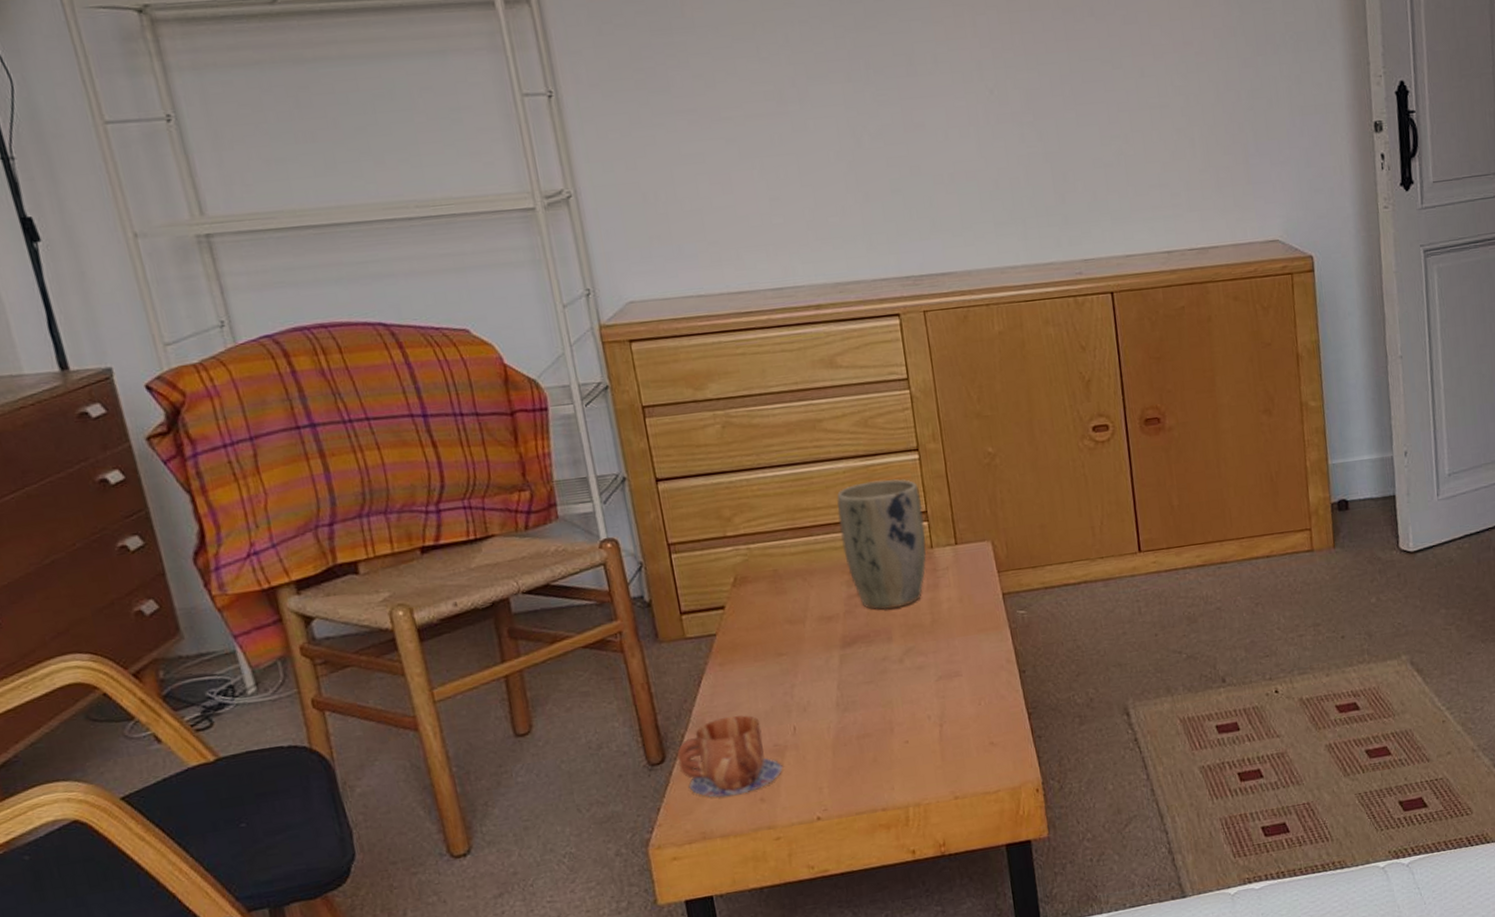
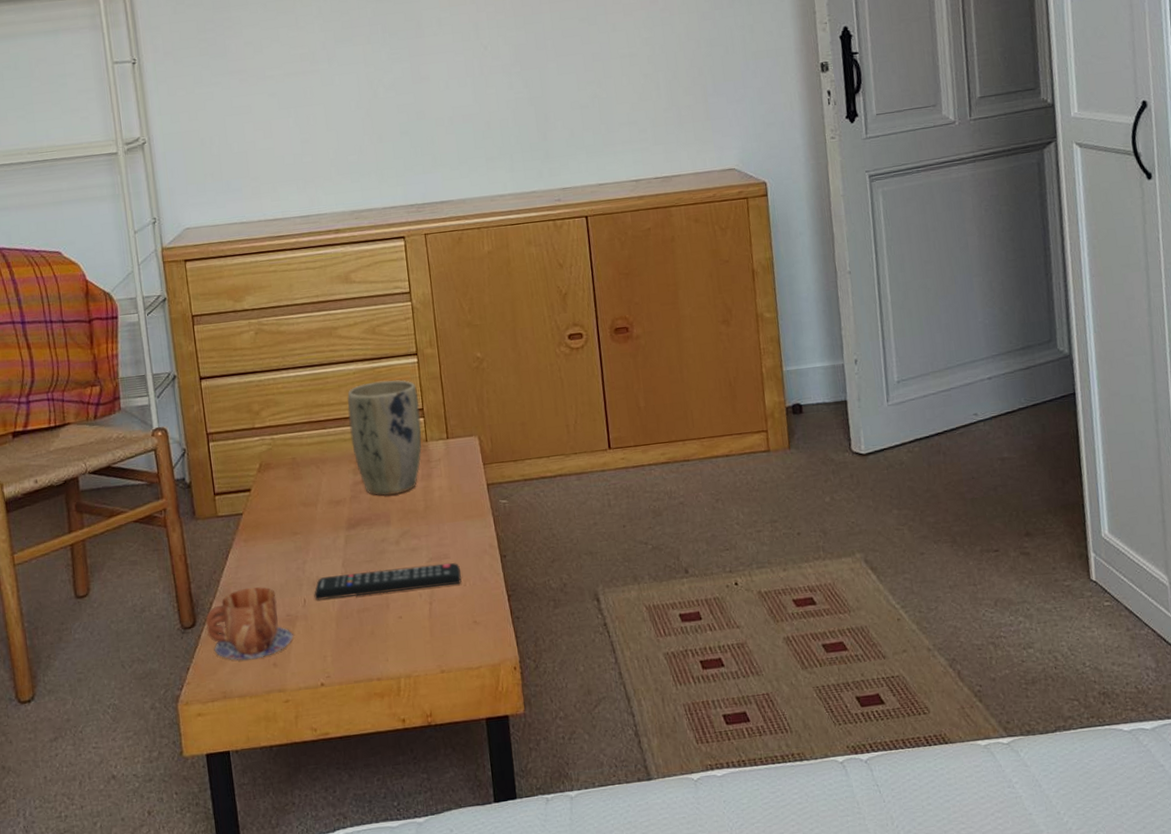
remote control: none [805,680,976,728] -> present [314,562,462,601]

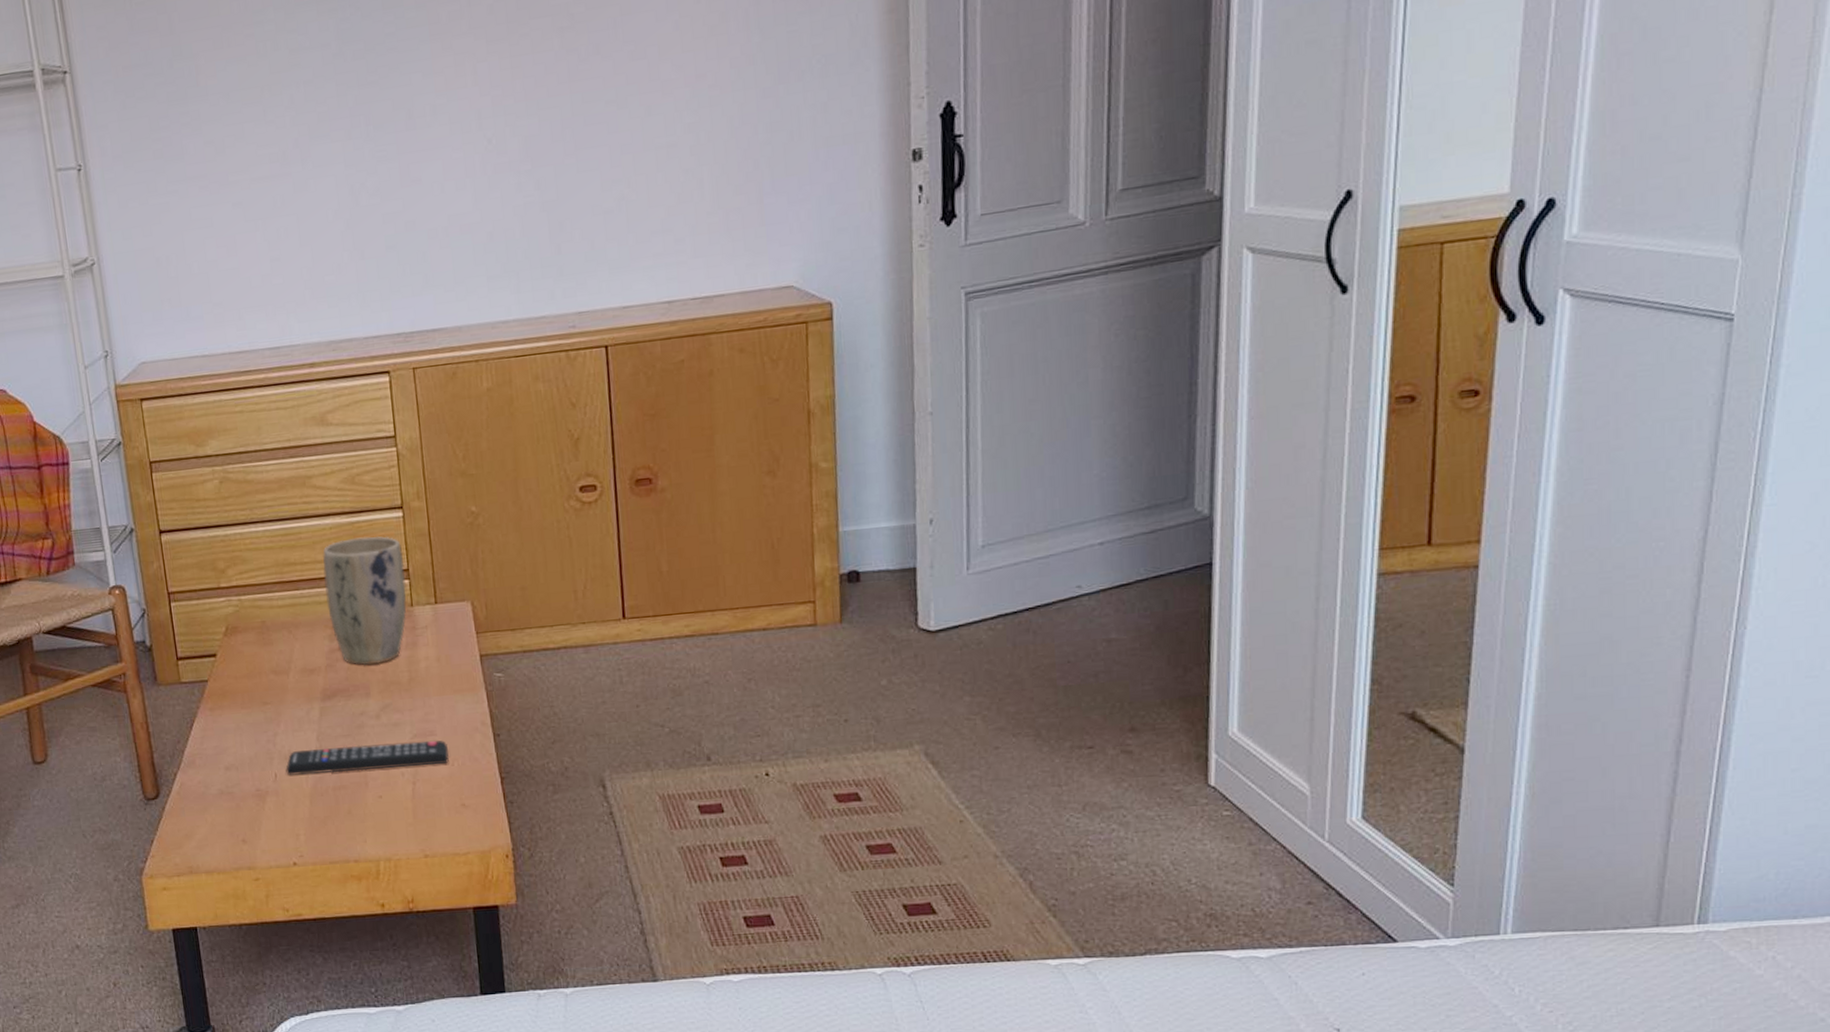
mug: present [205,586,293,661] -> none [169,758,263,836]

